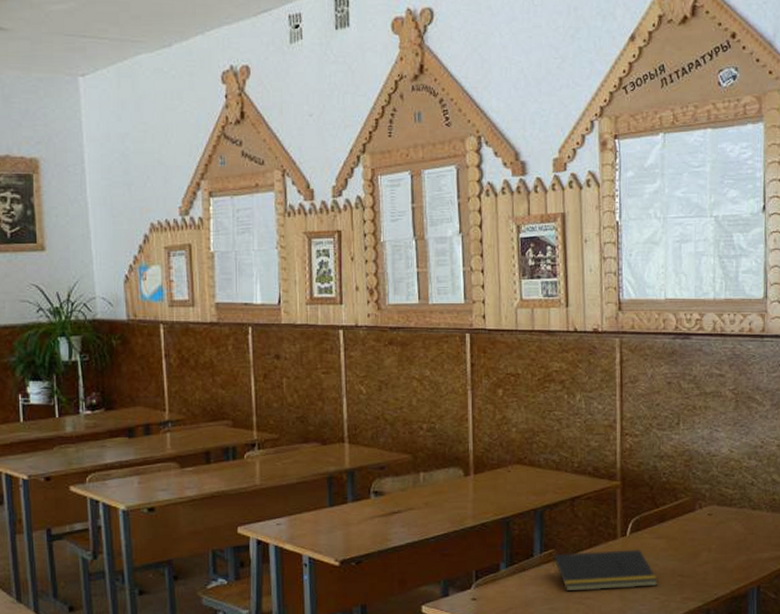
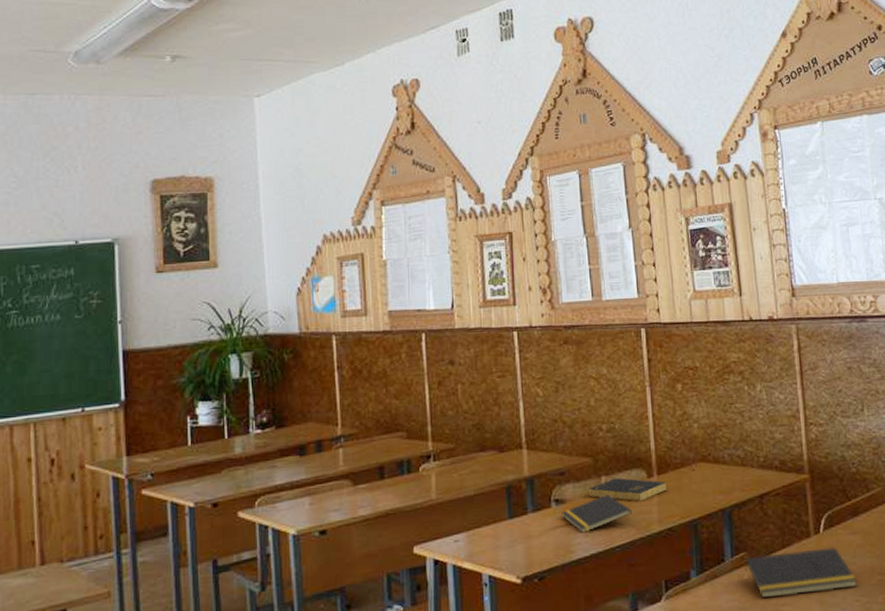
notepad: none [380,490,447,523] -> present [562,494,632,533]
book: none [406,475,483,498] -> present [588,478,668,502]

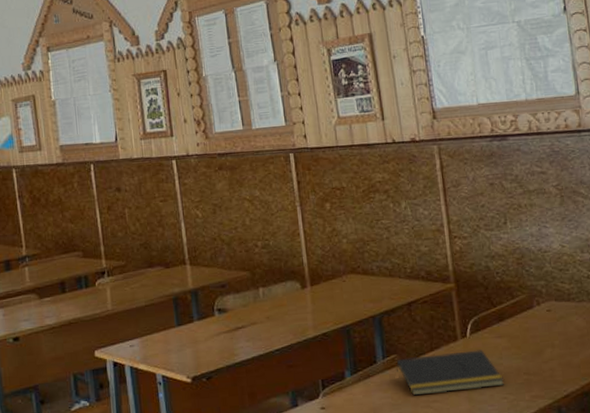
notepad: present [562,494,632,533] -> none [224,304,288,338]
book: present [588,478,668,502] -> none [247,289,321,310]

